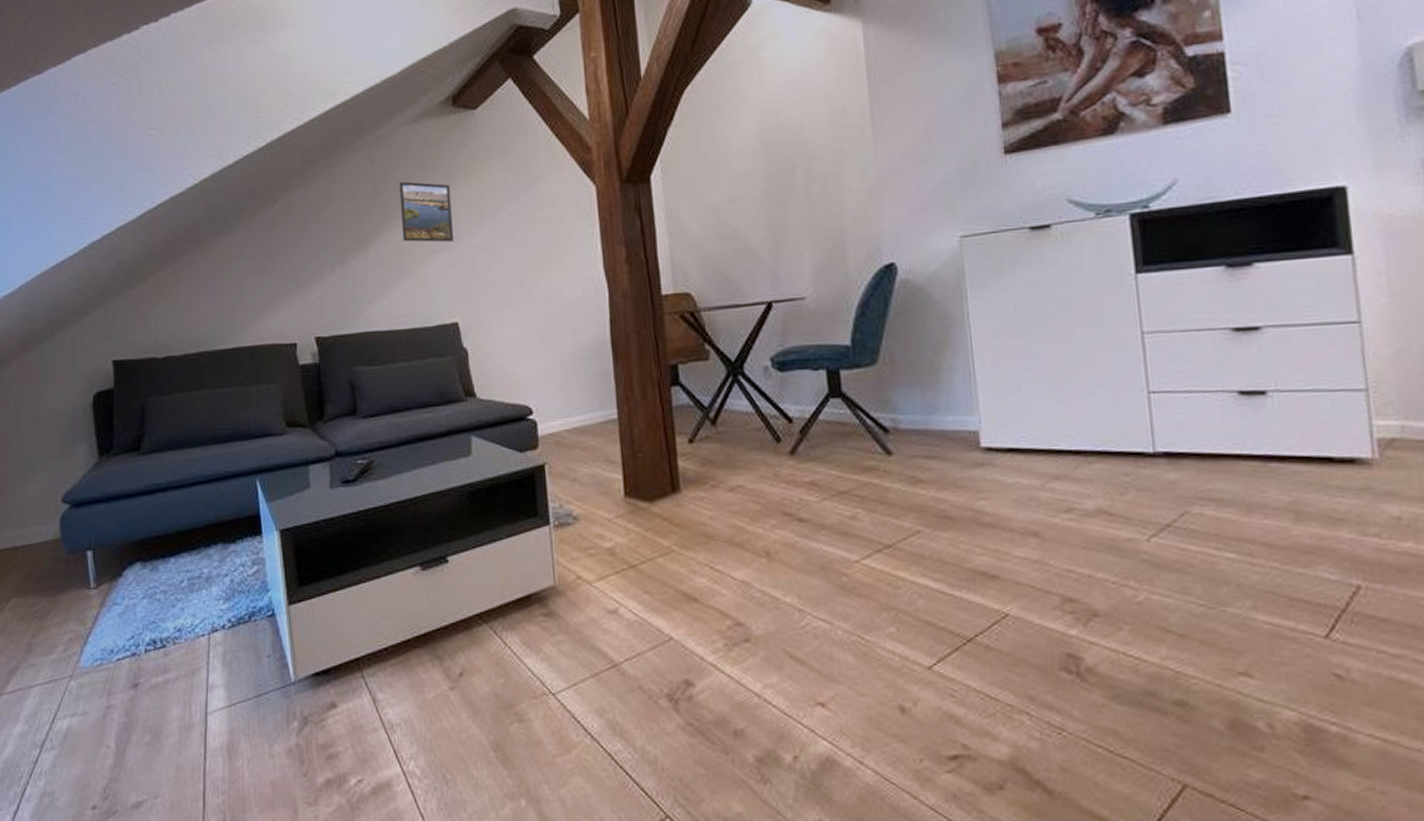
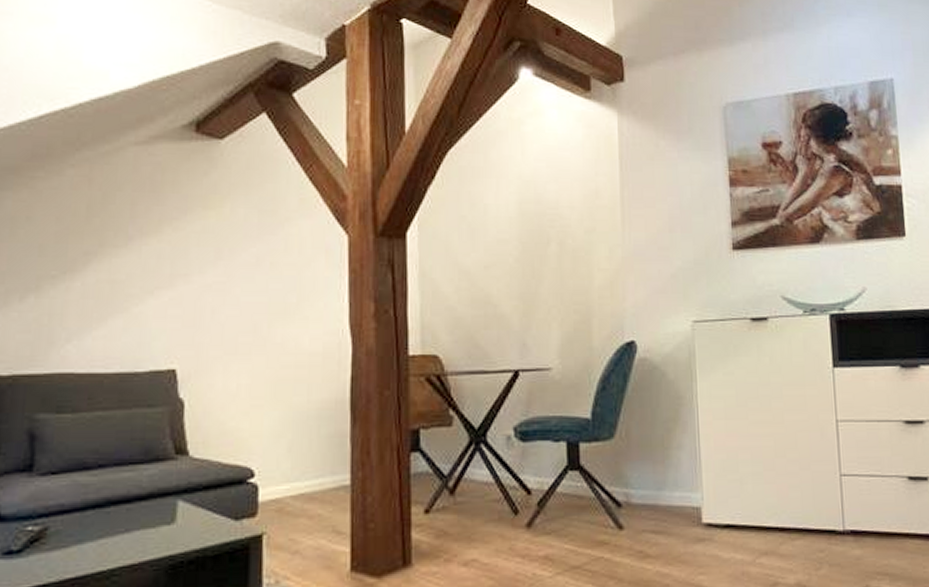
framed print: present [399,181,453,243] -> none [118,205,184,279]

